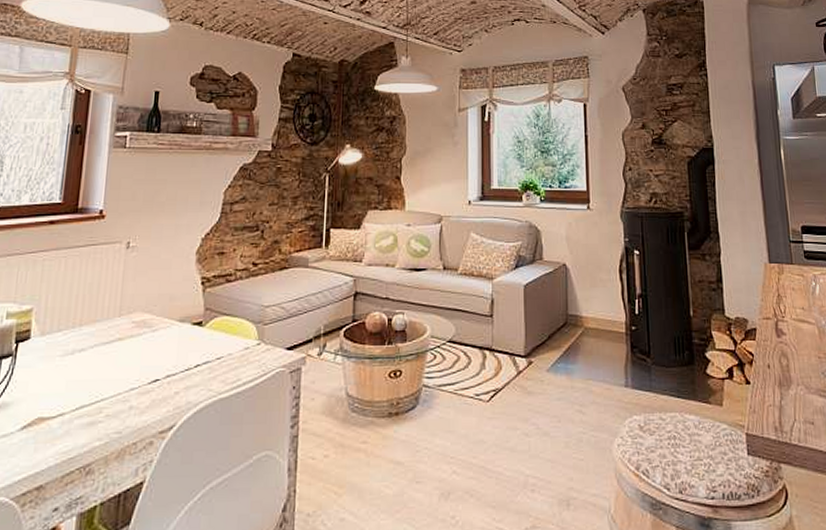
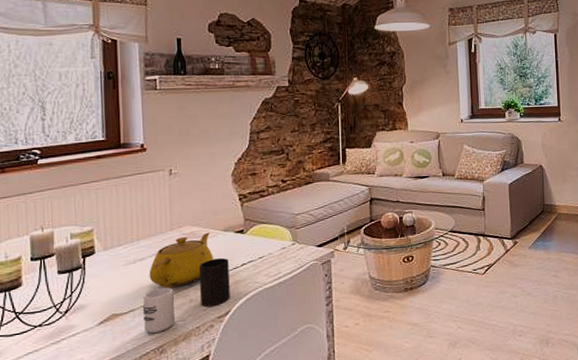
cup: none [72,388,112,446] -> present [142,287,175,333]
teapot: none [86,321,164,388] -> present [149,232,213,288]
cup: none [142,356,181,417] -> present [199,258,230,307]

